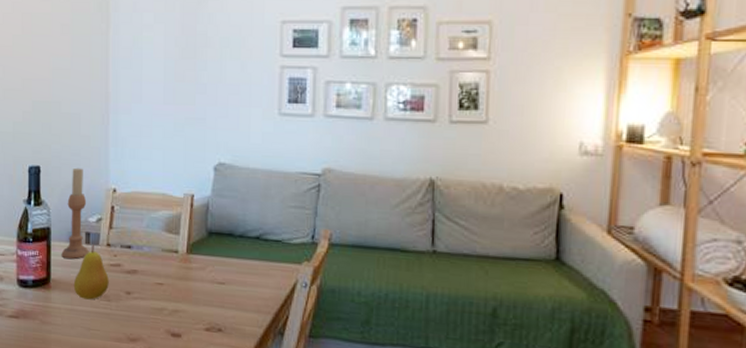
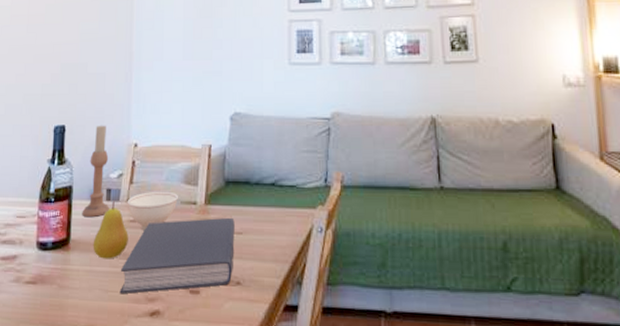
book: none [101,267,217,333] -> present [119,217,235,294]
bowl: none [107,237,159,275] -> present [127,191,178,231]

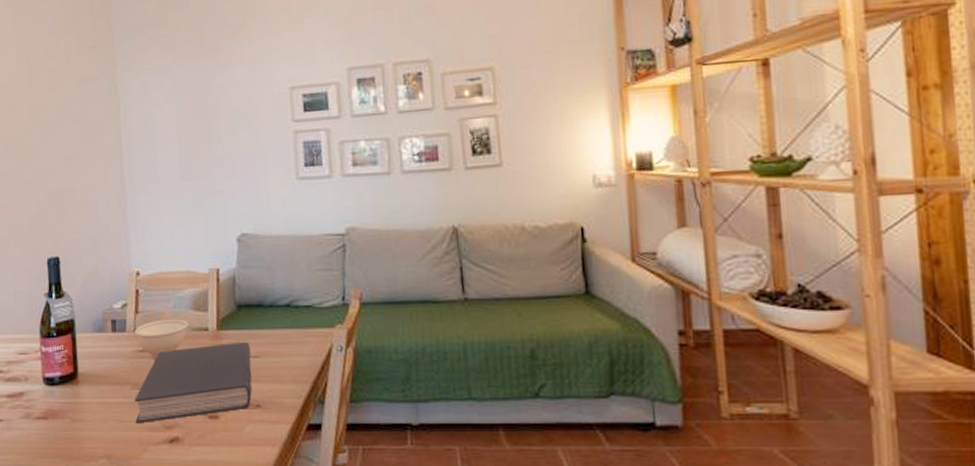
candlestick: present [82,125,110,217] -> none [87,254,116,349]
fruit: present [92,201,128,259] -> none [102,332,140,390]

